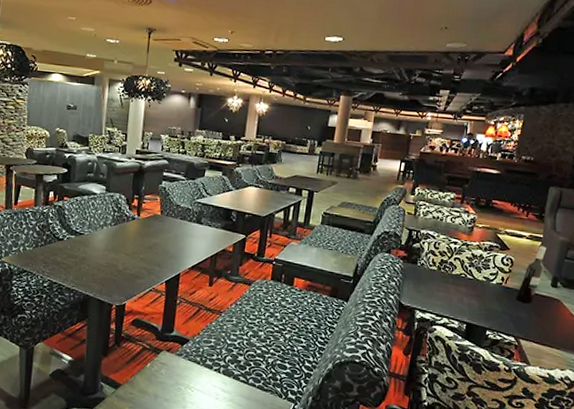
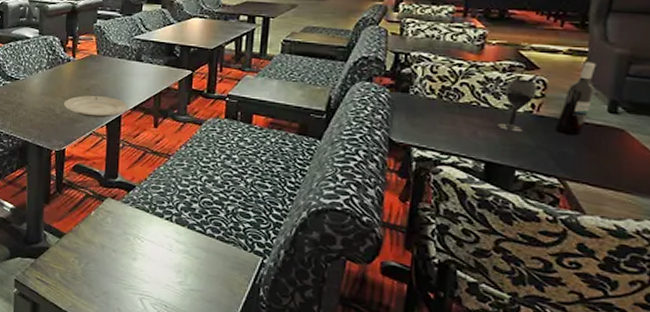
plate: none [126,253,187,276] -> present [63,95,128,118]
wine glass: none [477,256,507,300] -> present [497,78,537,133]

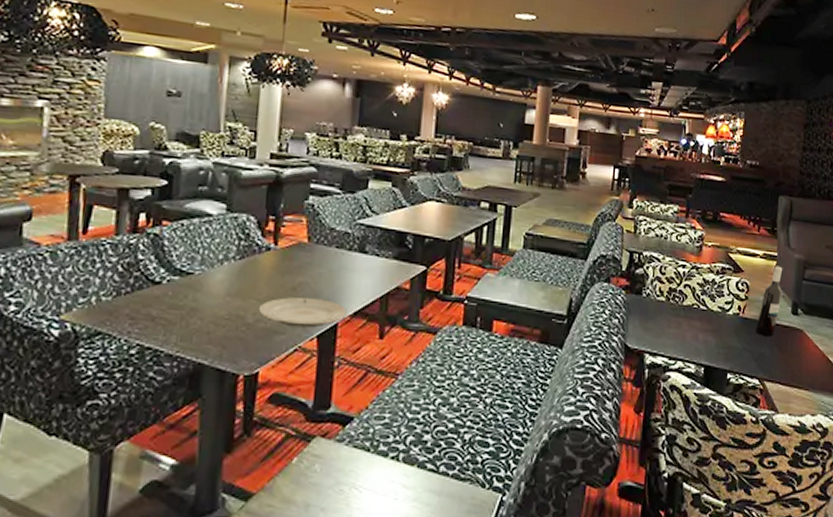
wine glass: present [497,78,537,133] -> none [713,281,742,335]

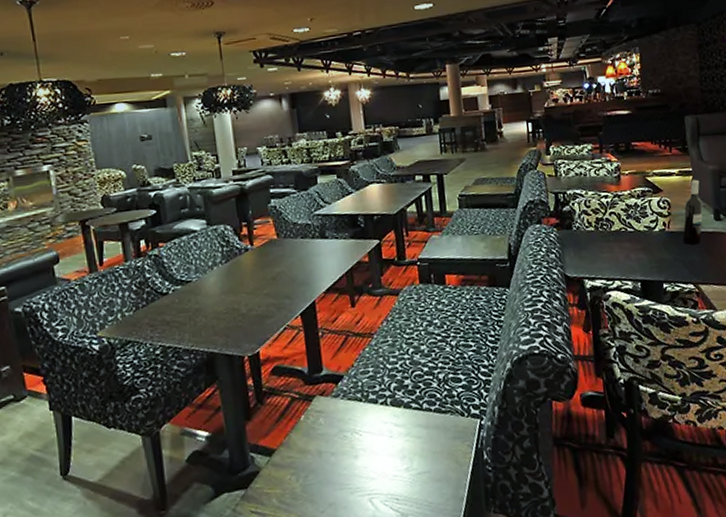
plate: present [258,297,347,328] -> none [248,283,321,310]

